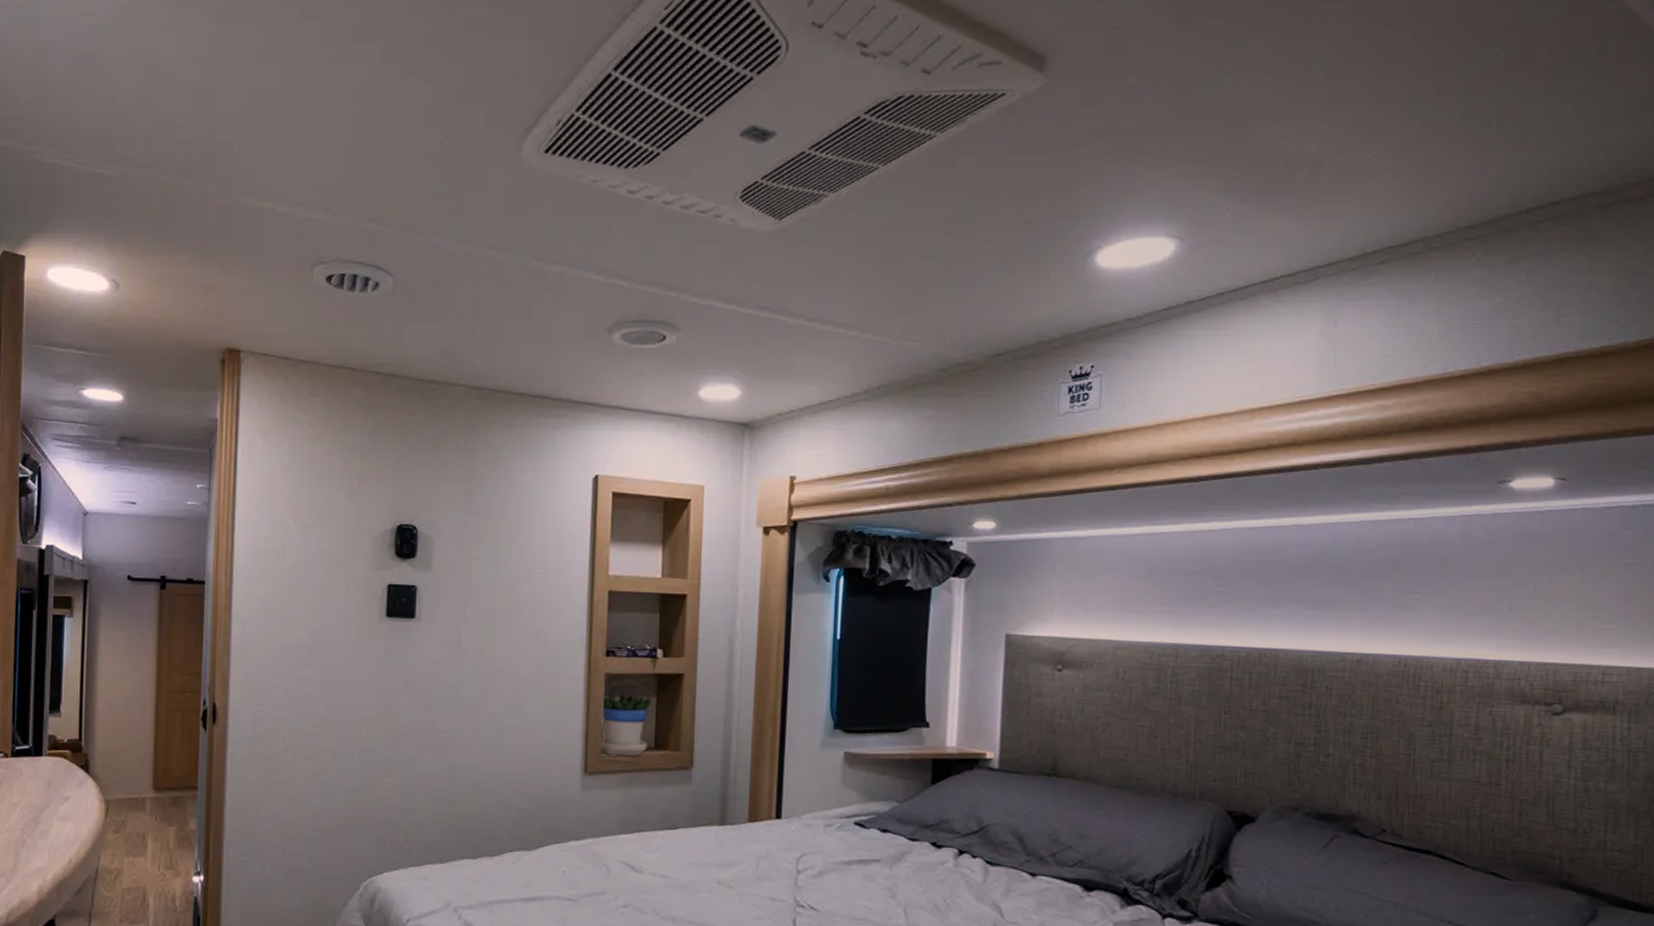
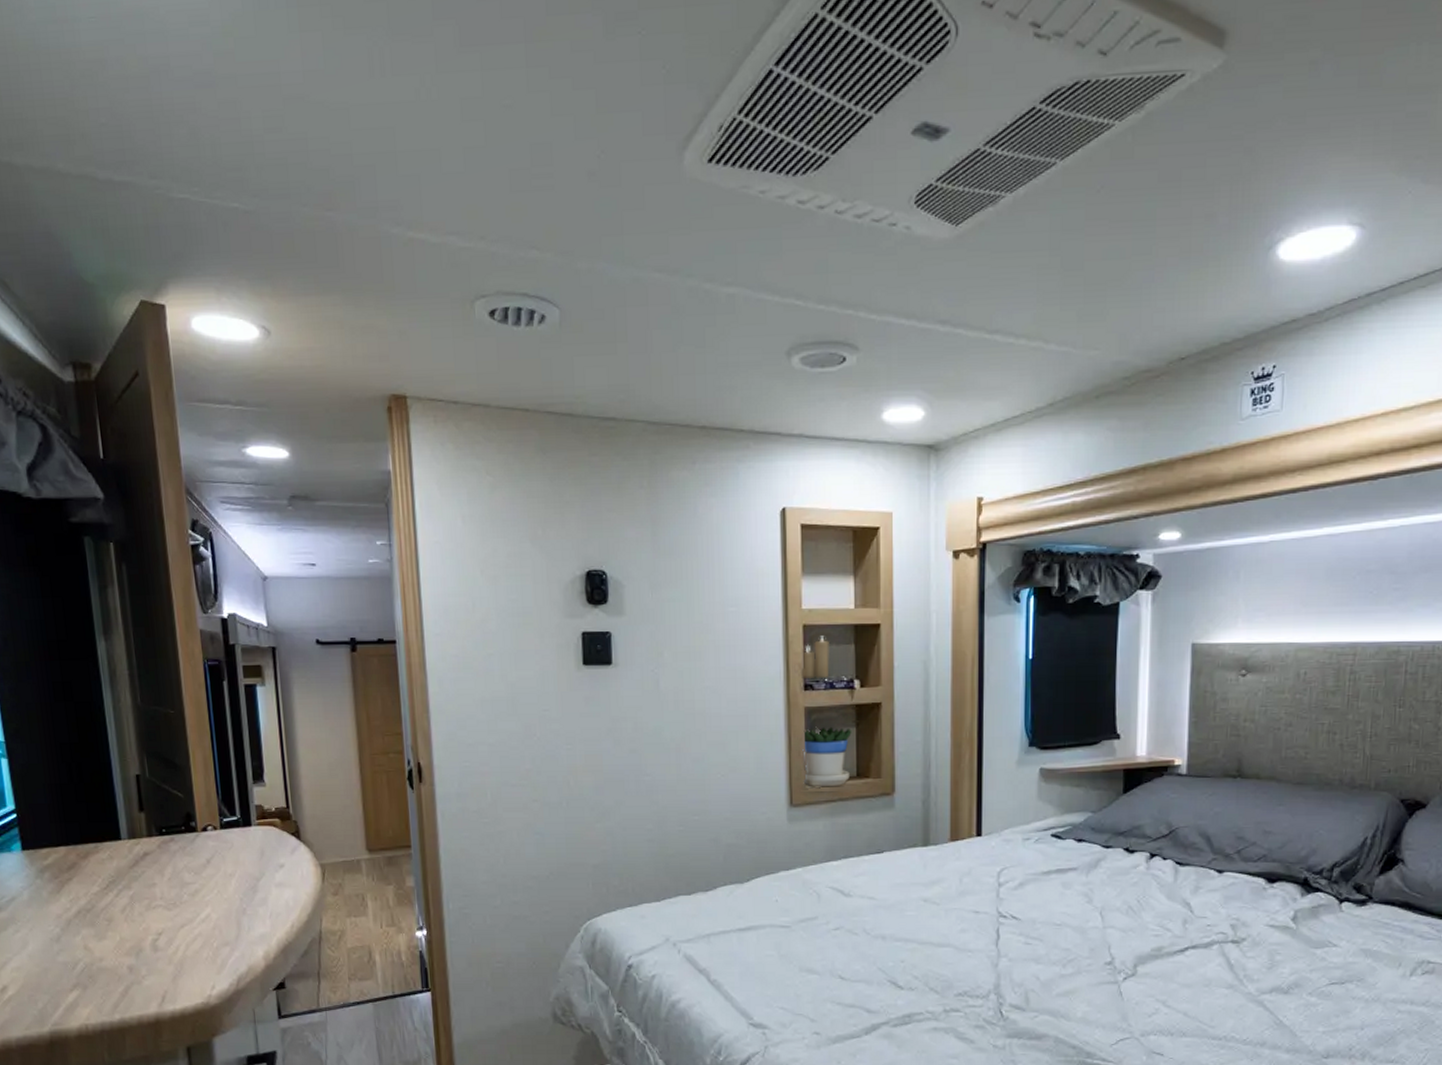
candle: none [602,603,634,646] -> present [800,636,829,680]

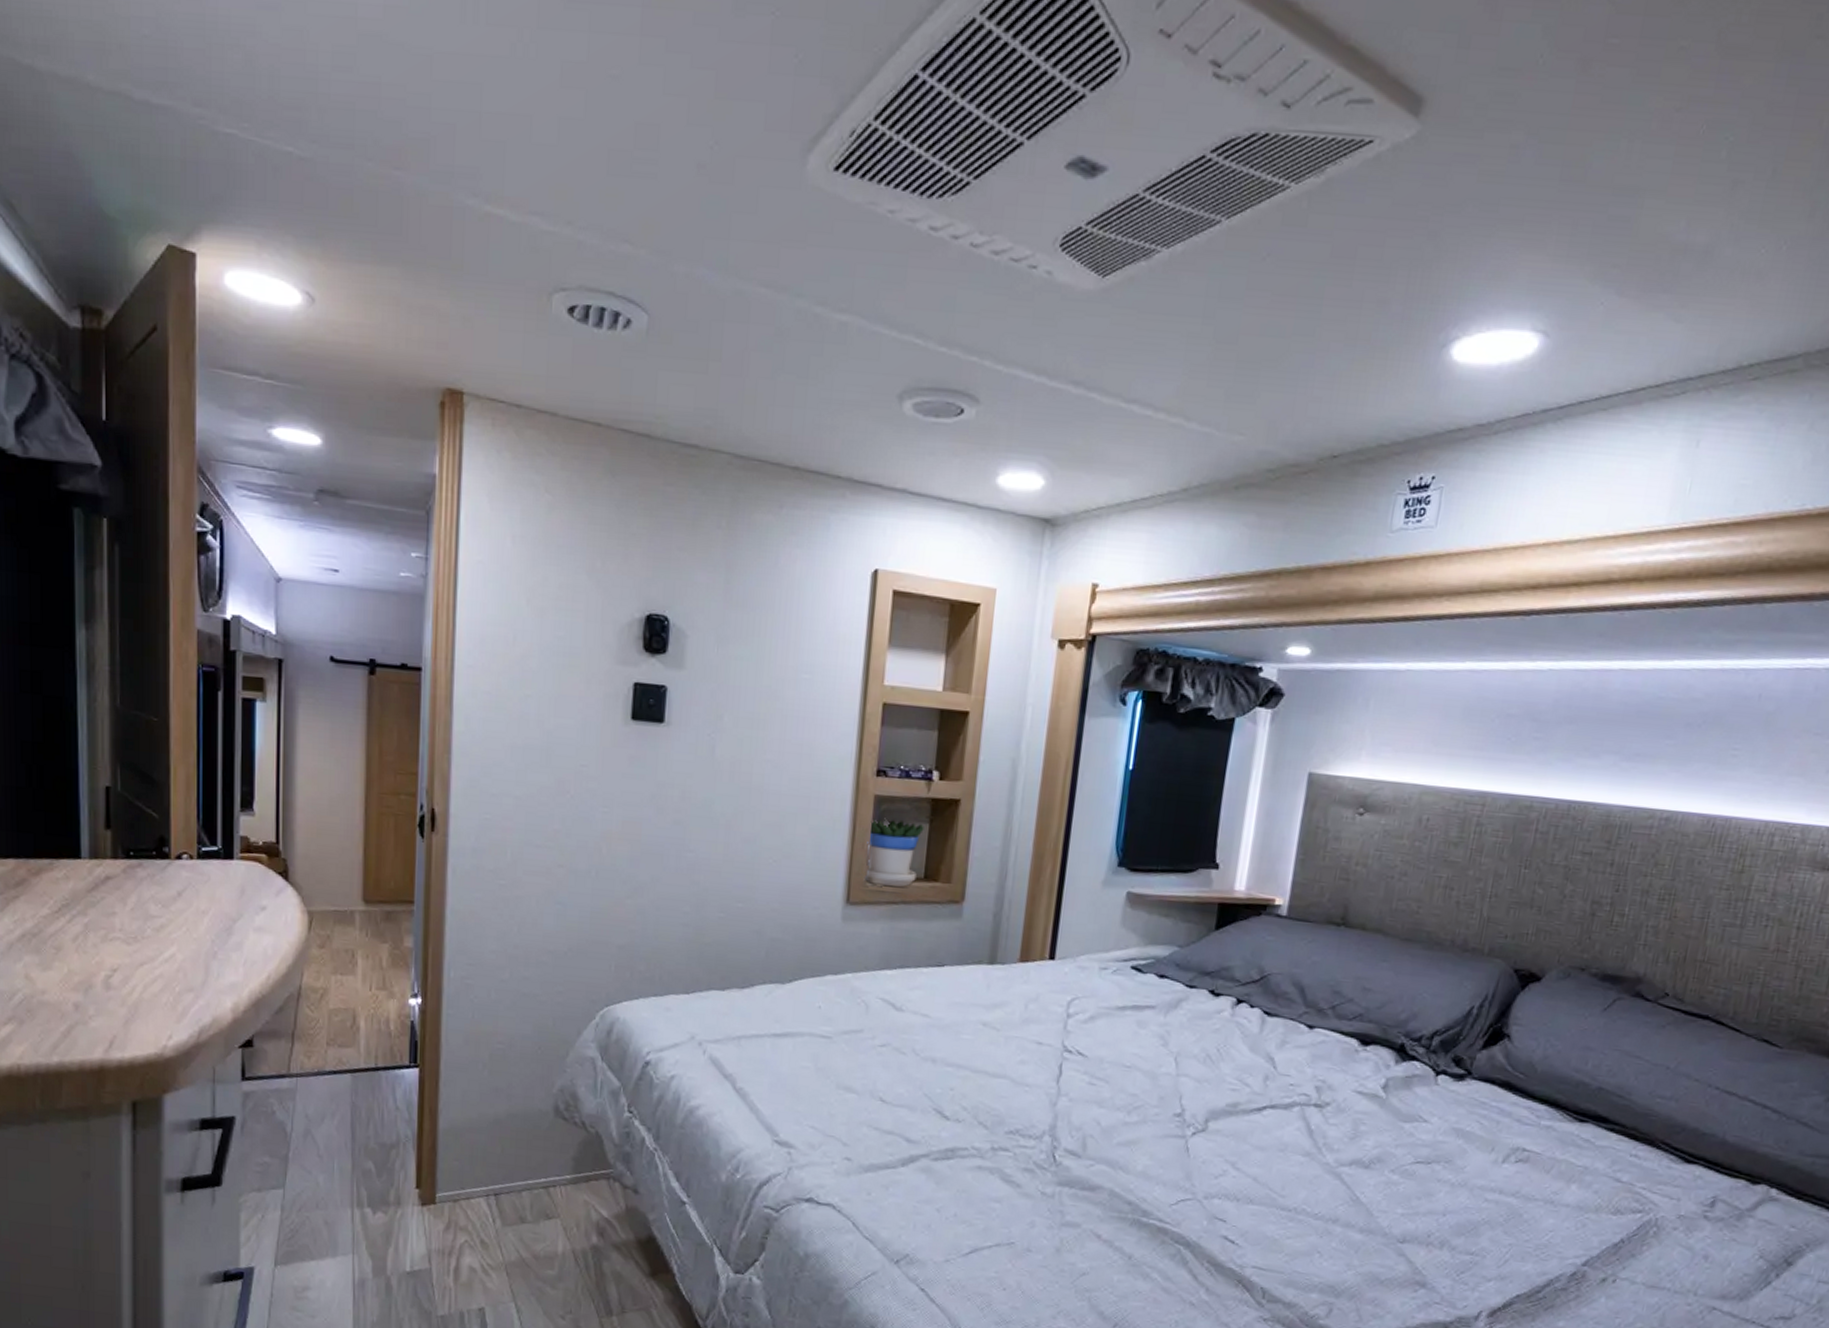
candle: present [800,636,829,680] -> none [874,717,910,766]

